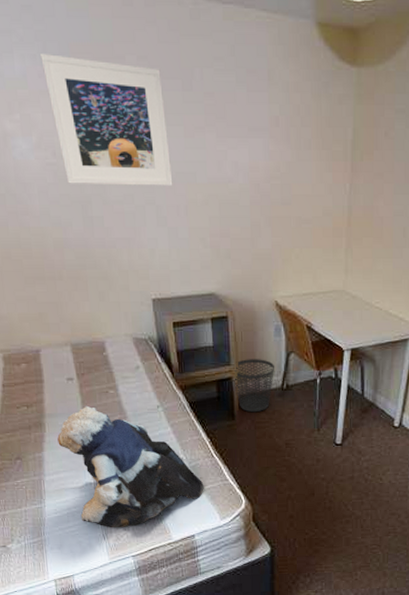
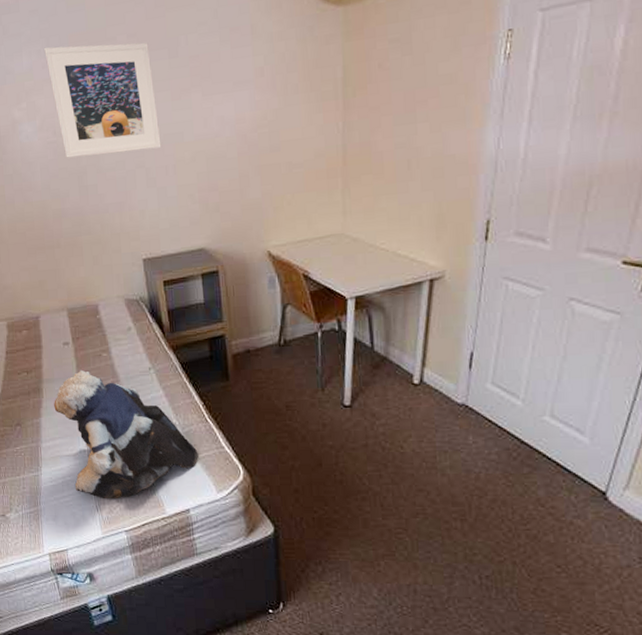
wastebasket: present [235,359,275,413] -> none [227,313,271,372]

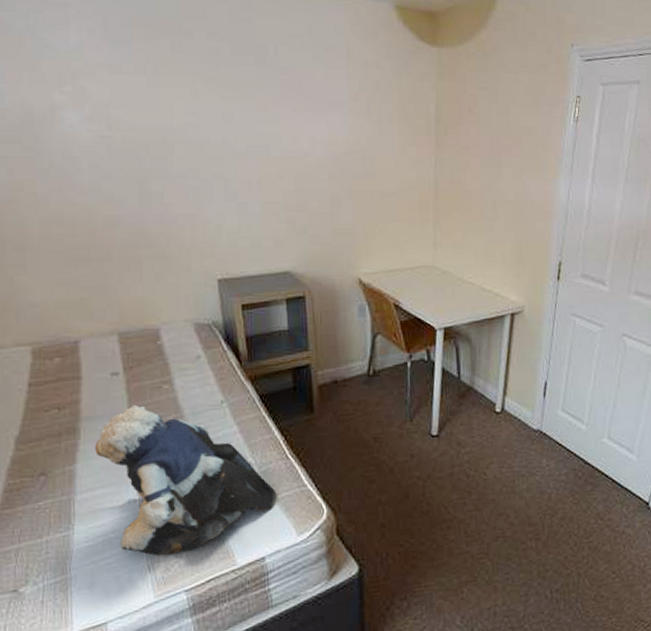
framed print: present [44,42,162,158] -> none [99,26,244,161]

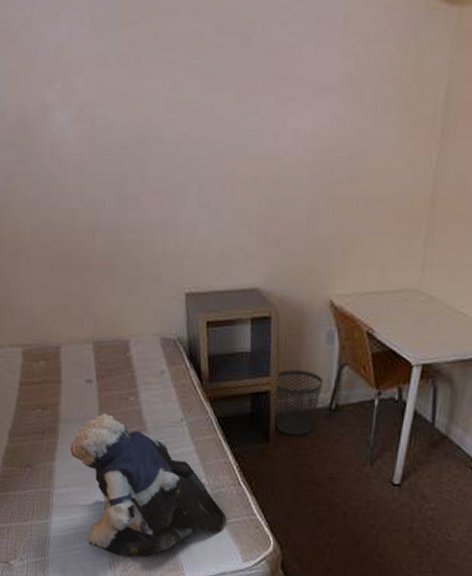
wastebasket: none [313,342,360,404] -> present [273,370,324,436]

